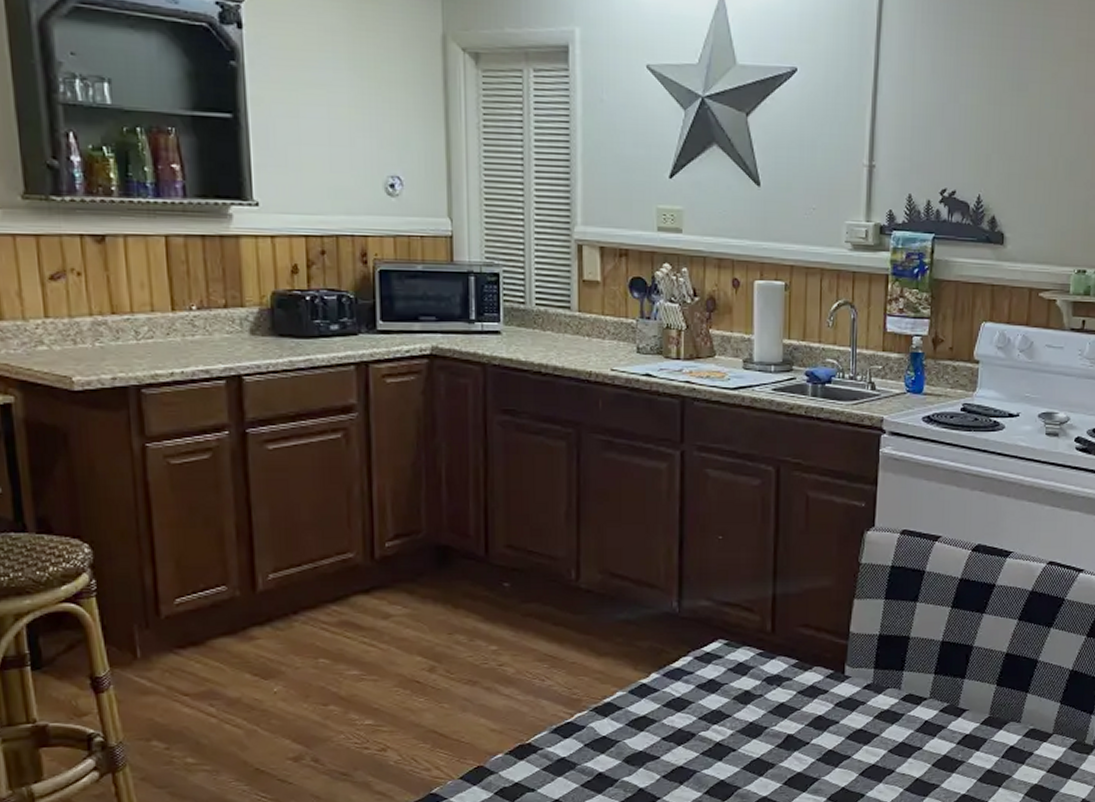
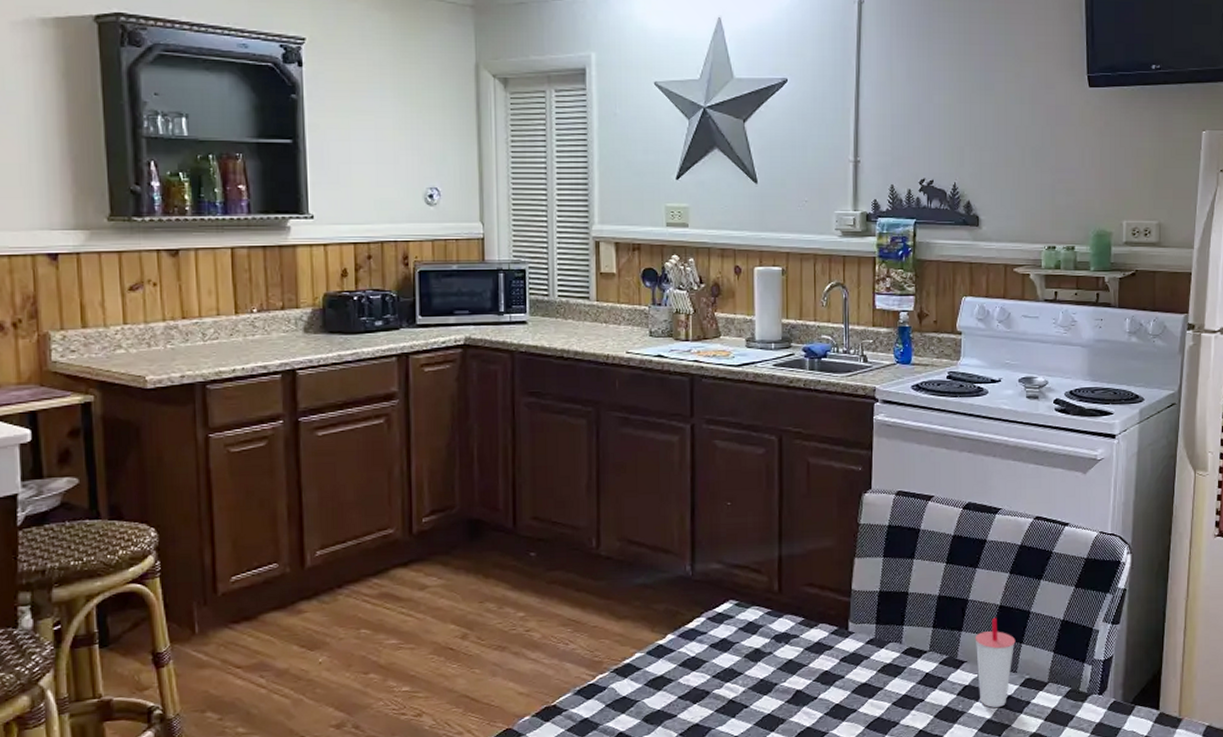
cup: none [978,665,1021,758] -> present [975,617,1016,708]

